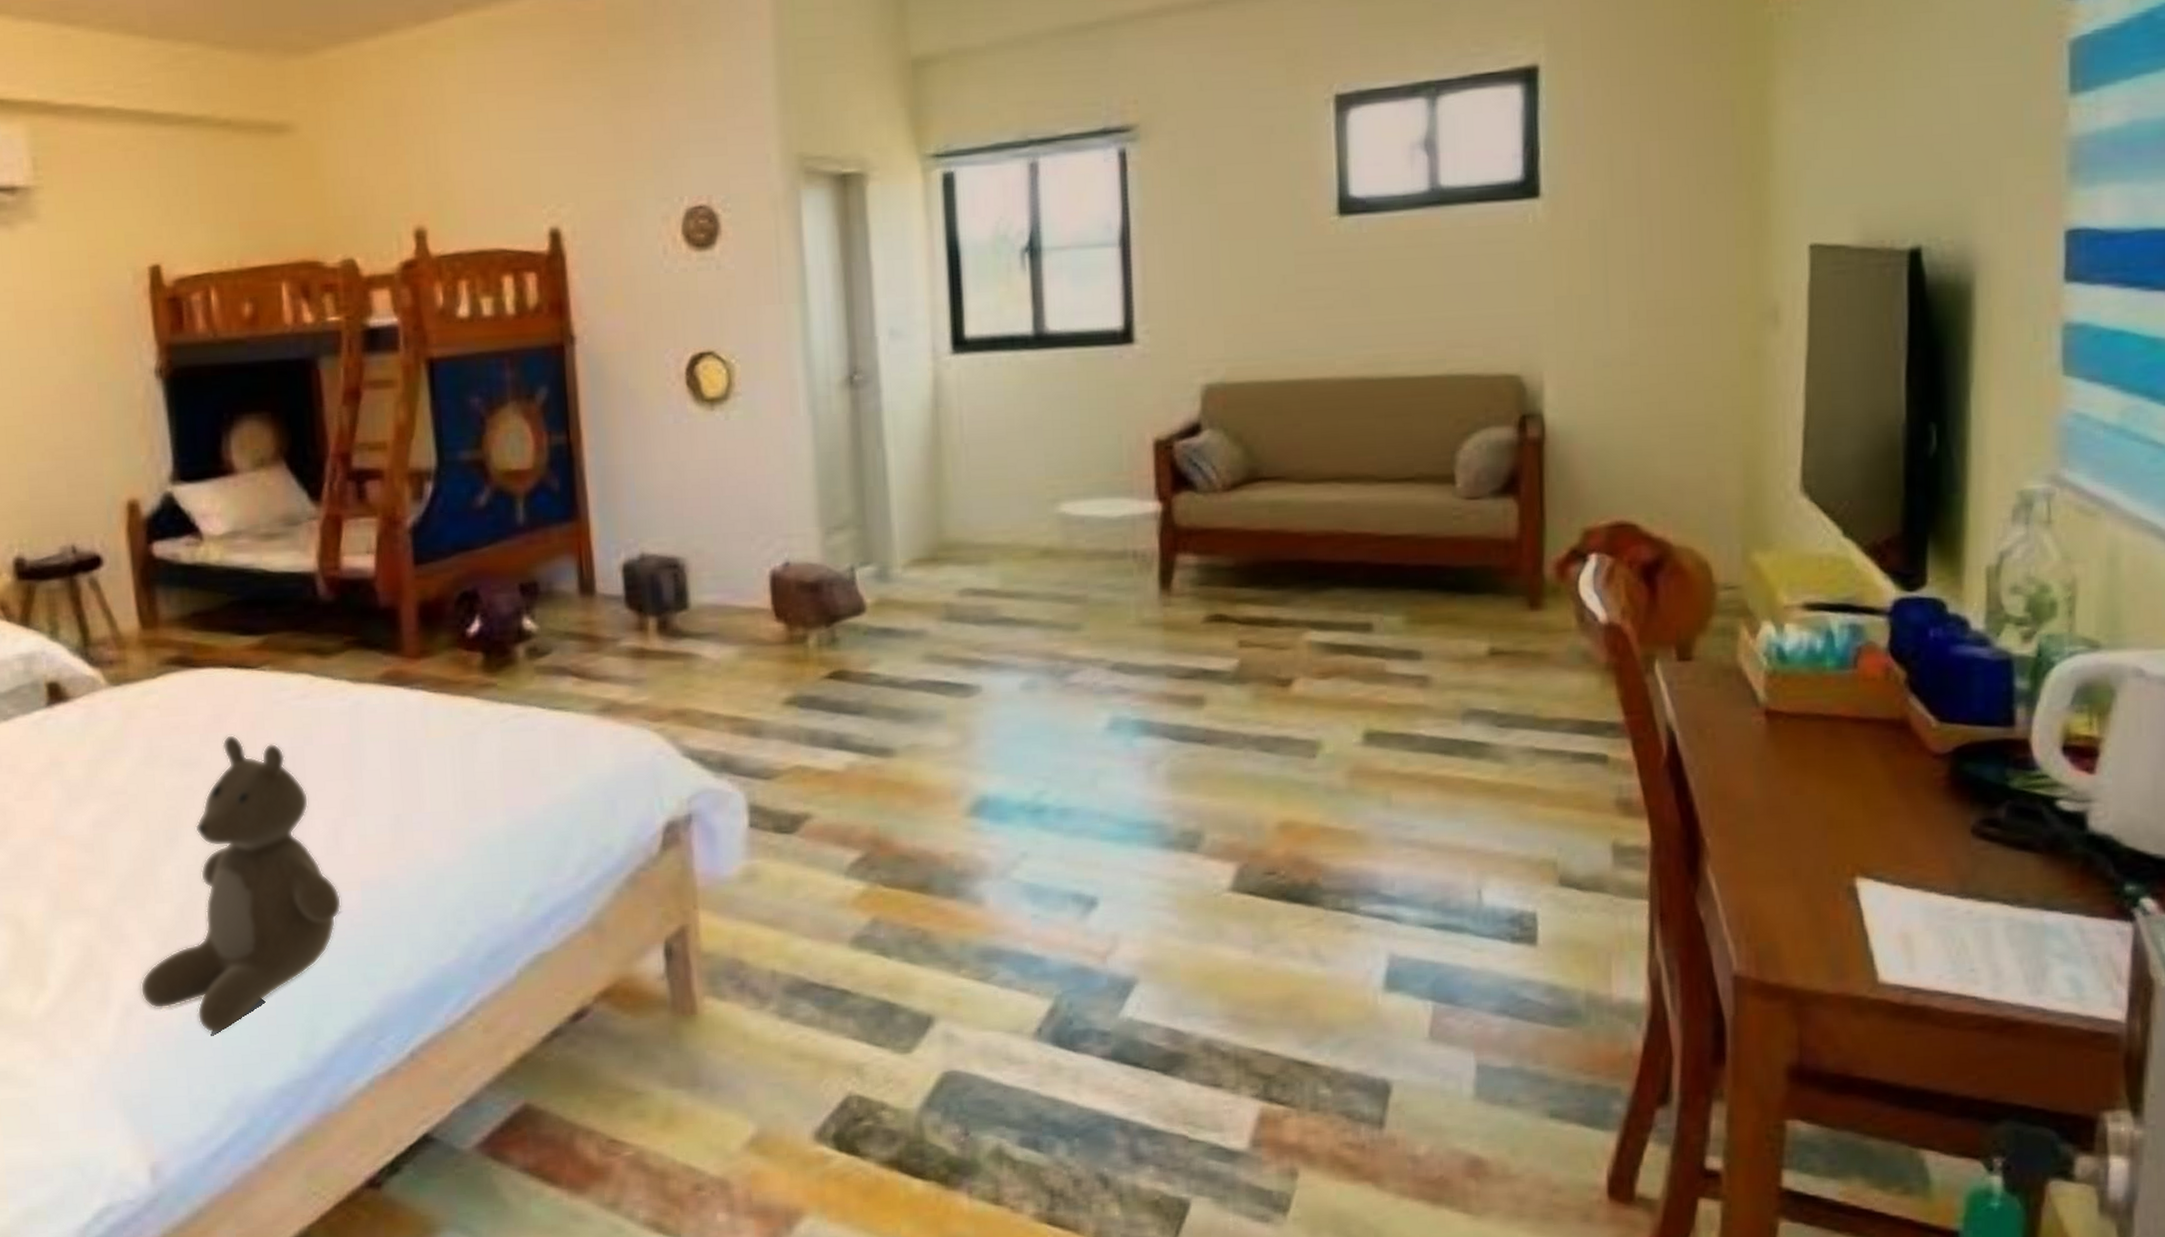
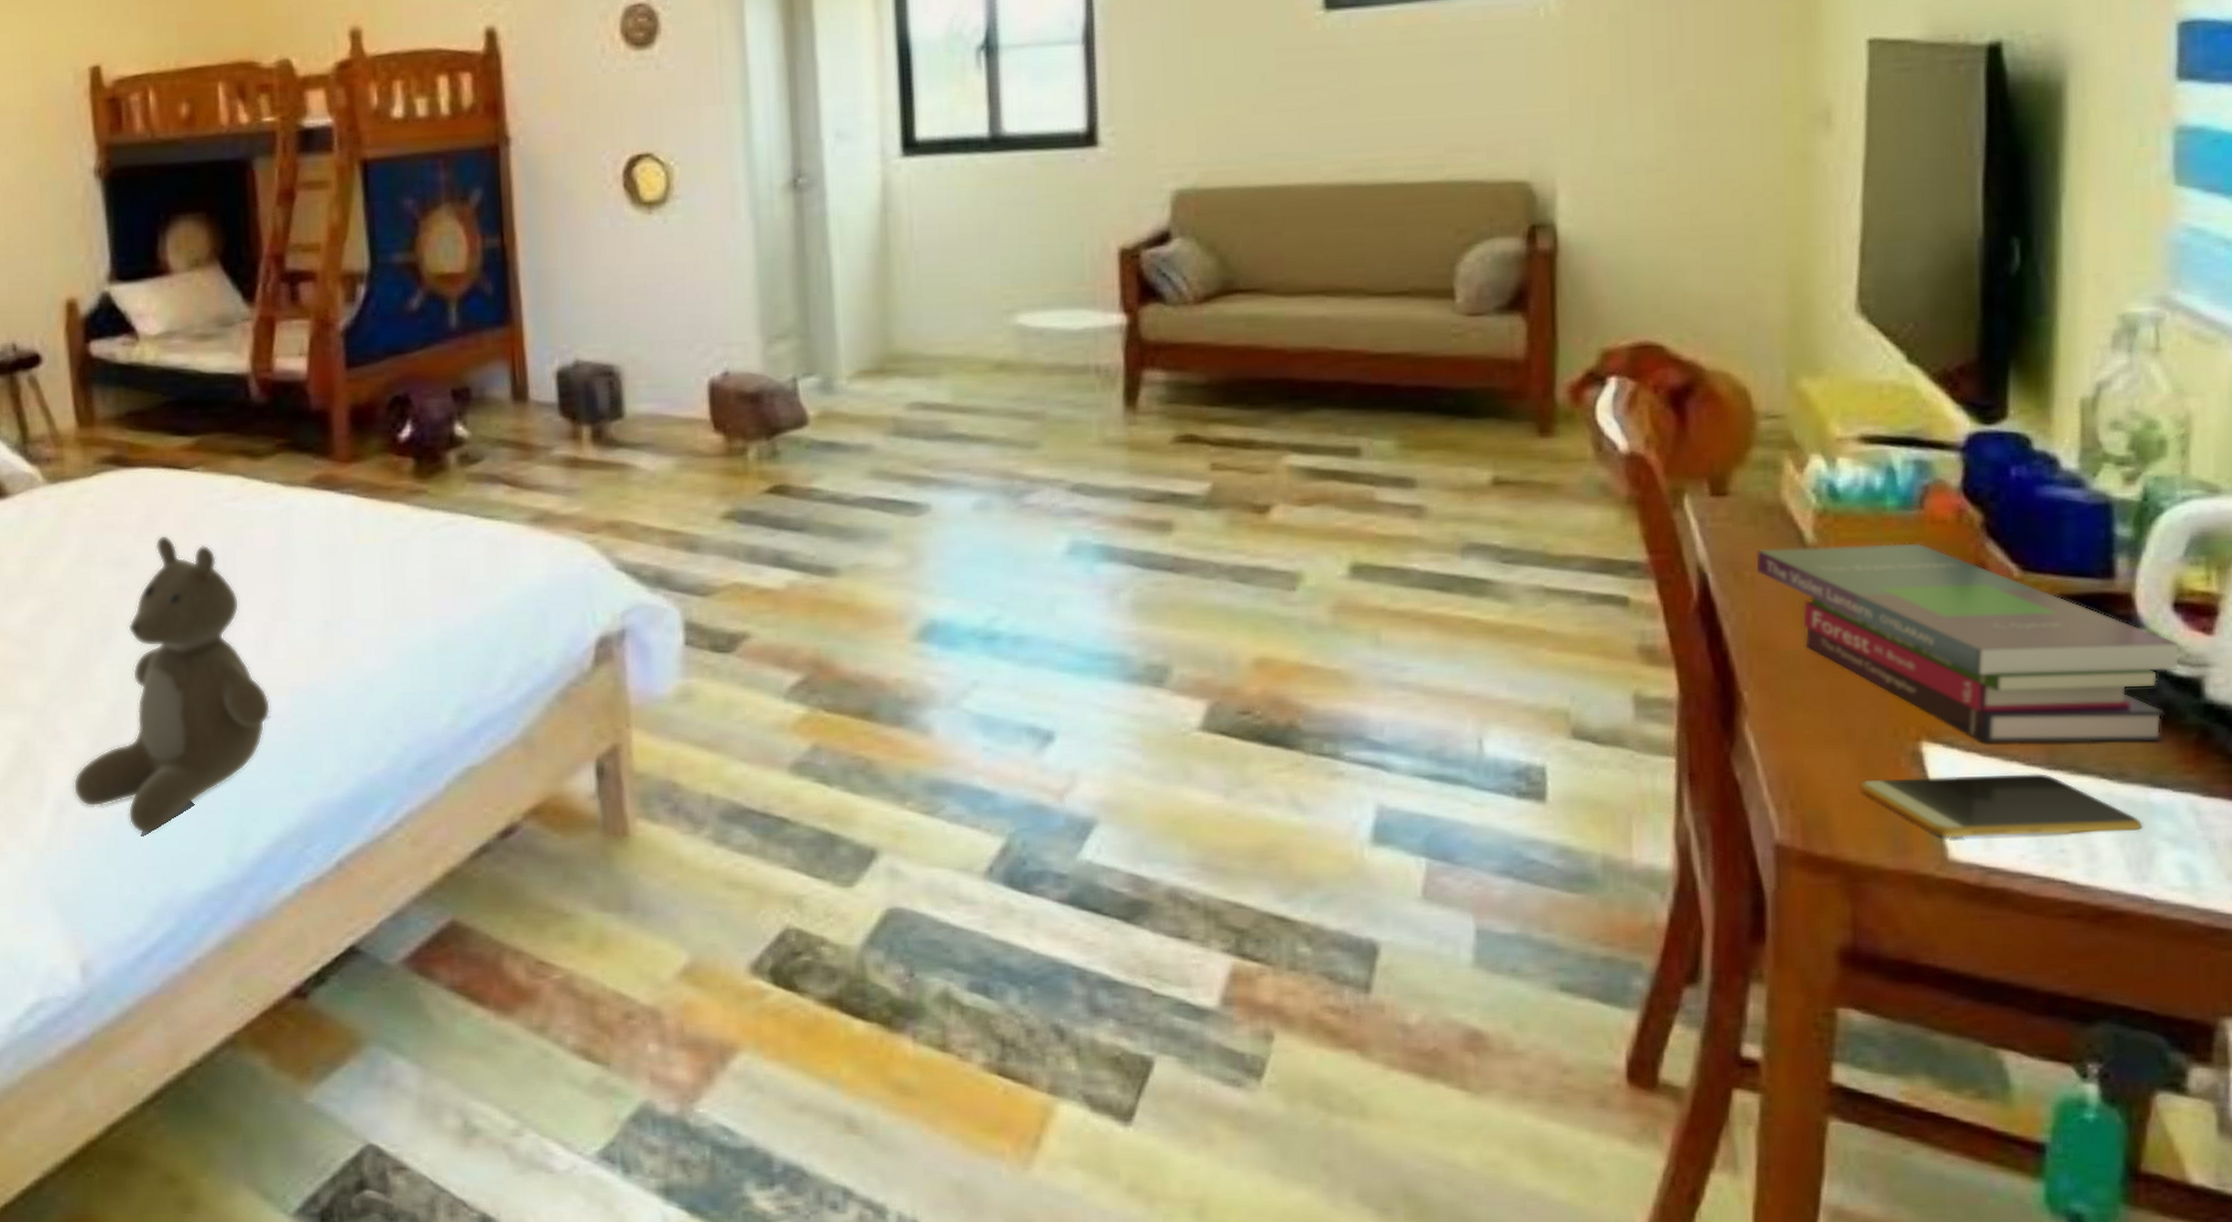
books: none [1716,699,2068,877] -> present [1756,543,2180,744]
smartphone: none [1804,902,2038,963] -> present [1859,774,2143,839]

